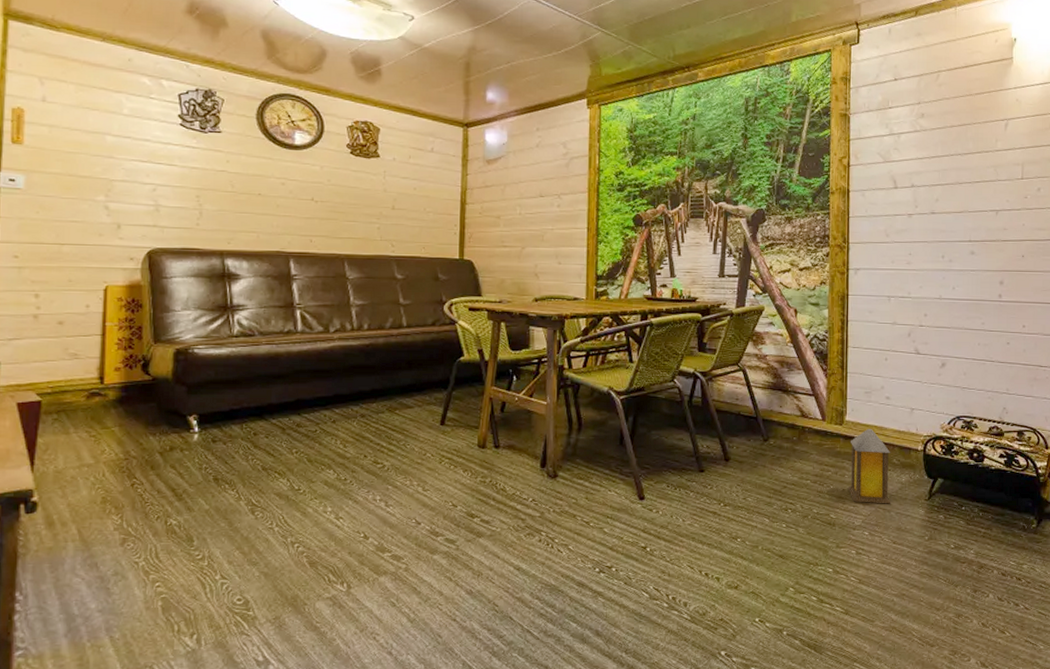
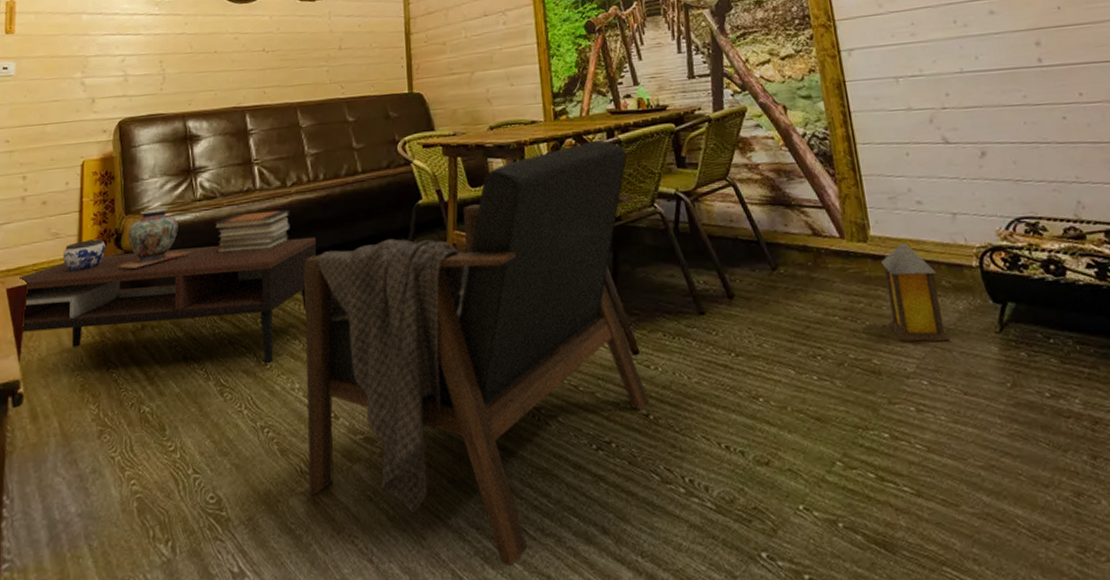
coffee table: none [32,379,357,488] -> present [20,236,317,363]
jar: none [82,363,132,392] -> present [62,239,106,272]
decorative vase: none [144,341,225,394] -> present [117,208,191,269]
book stack: none [251,353,331,388] -> present [214,209,290,253]
armchair: none [335,321,656,659] -> present [304,140,649,567]

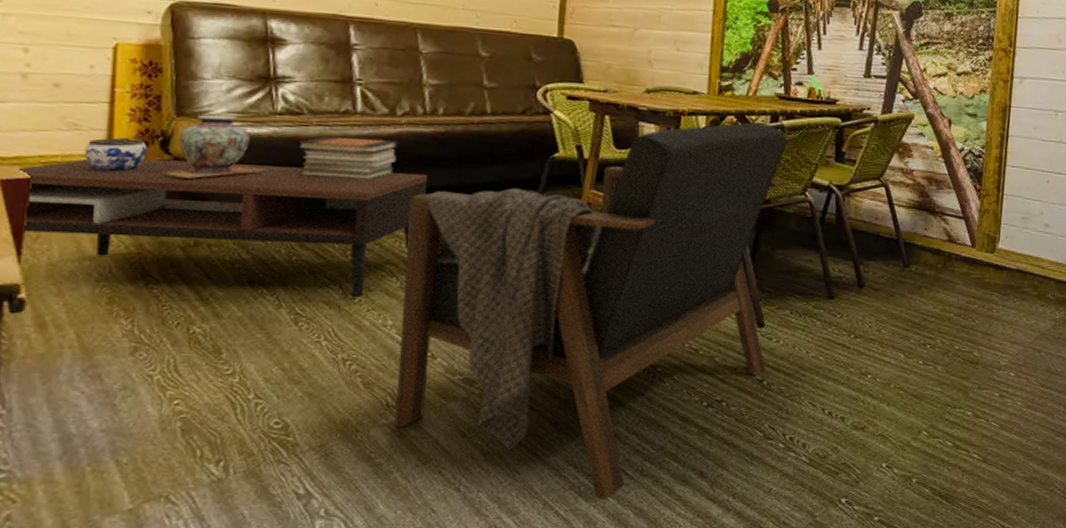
lantern: present [880,243,951,342] -> none [995,258,1046,343]

